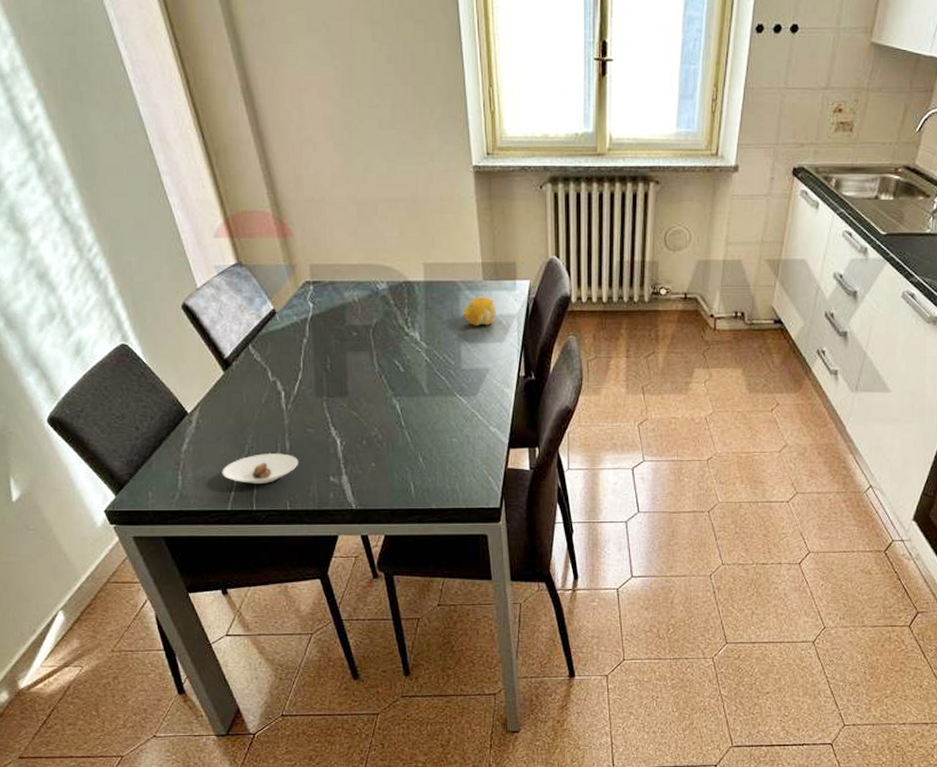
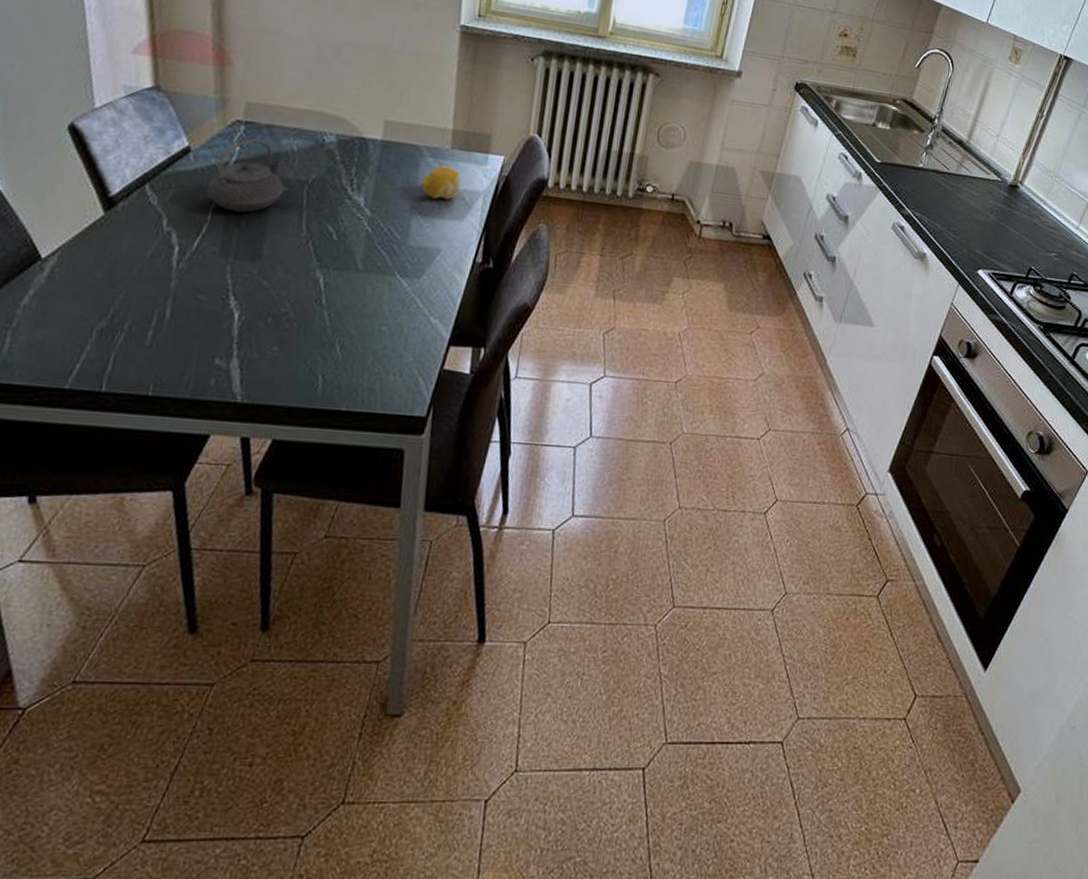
saucer: present [222,453,299,484] -> none [69,320,179,359]
teapot: none [295,295,354,358] -> present [206,138,284,213]

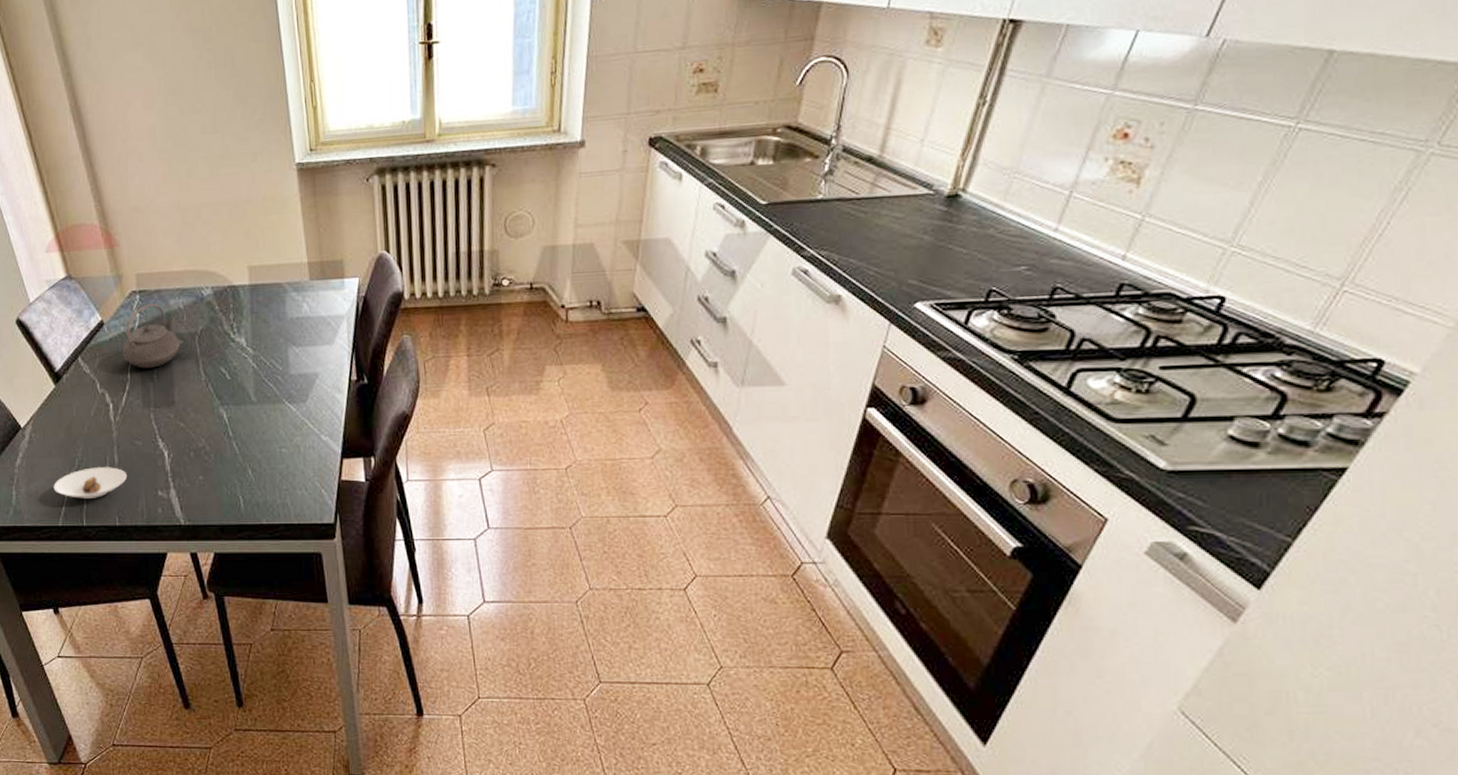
saucer: none [69,320,179,359] -> present [53,467,128,498]
fruit: present [421,166,462,200] -> none [290,297,325,329]

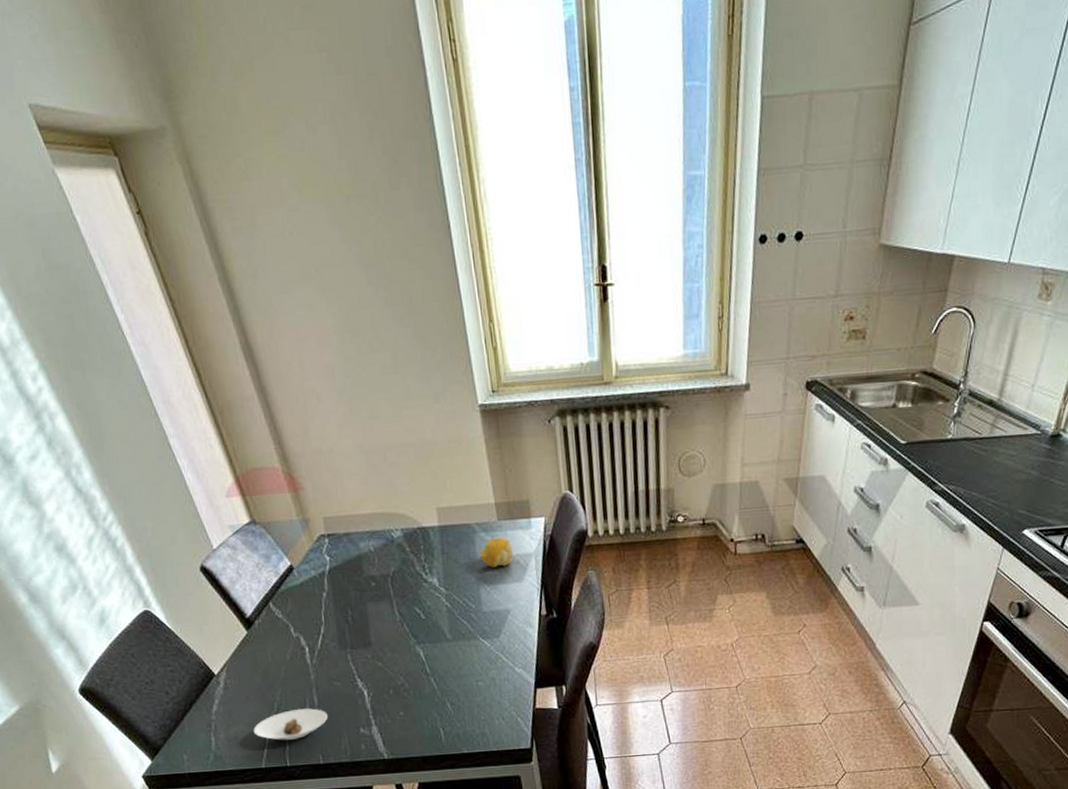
teapot: present [122,303,180,368] -> none [314,546,373,611]
fruit: none [290,297,325,329] -> present [480,536,514,568]

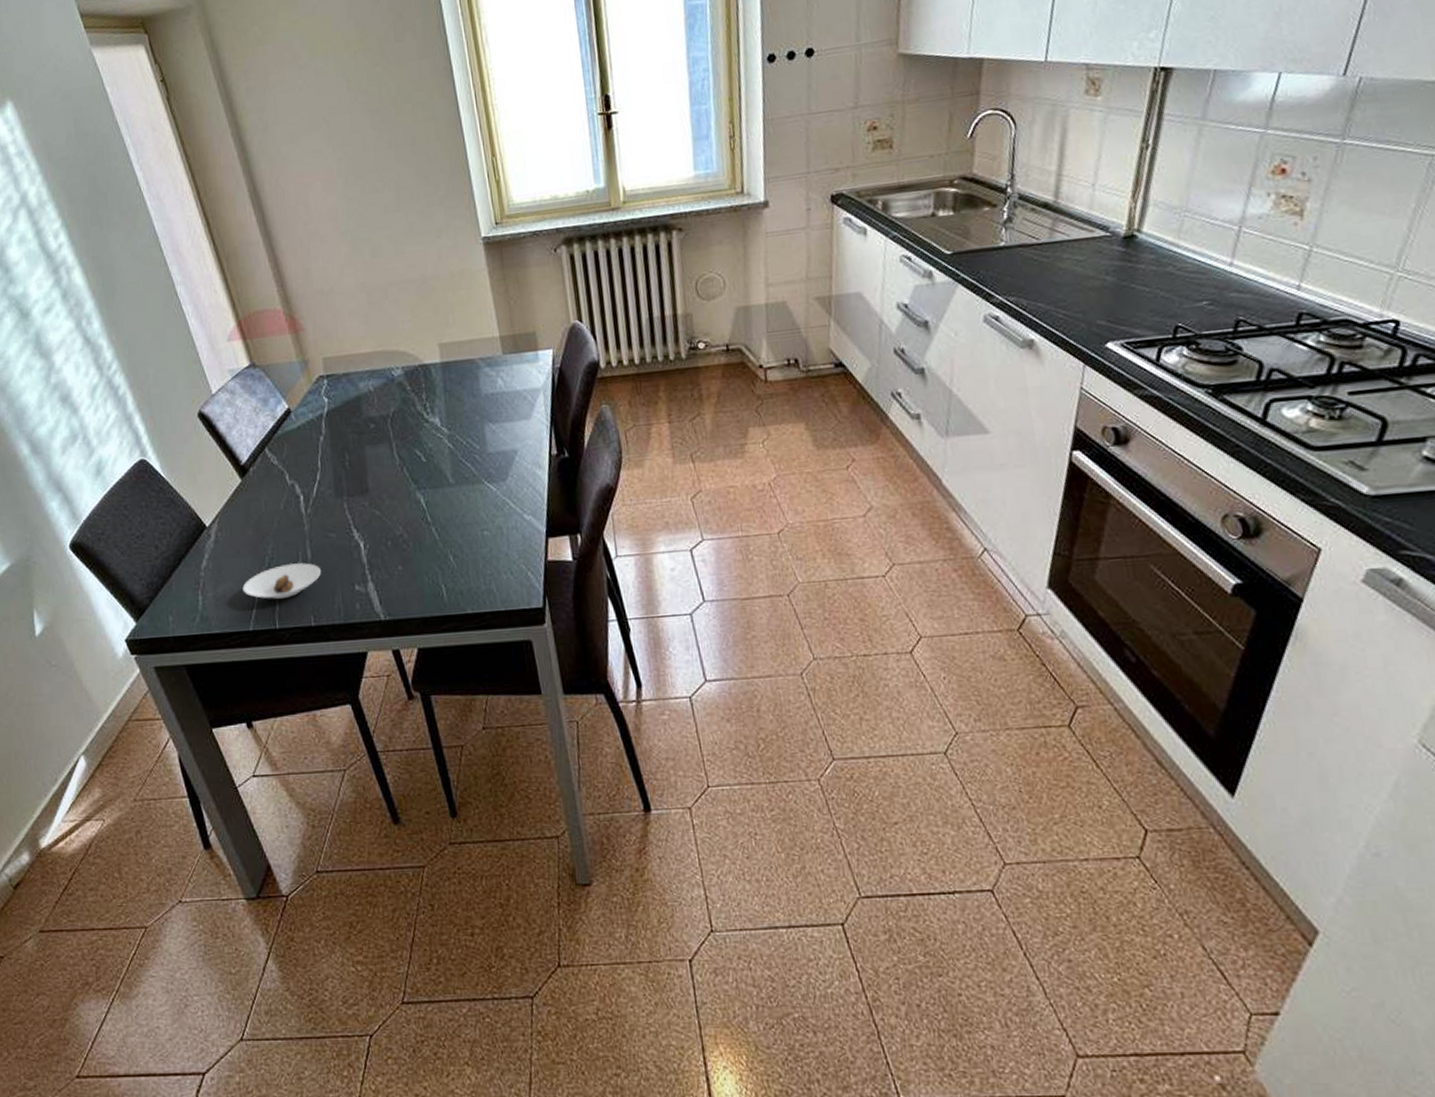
fruit: present [480,536,514,568] -> none [484,371,520,405]

